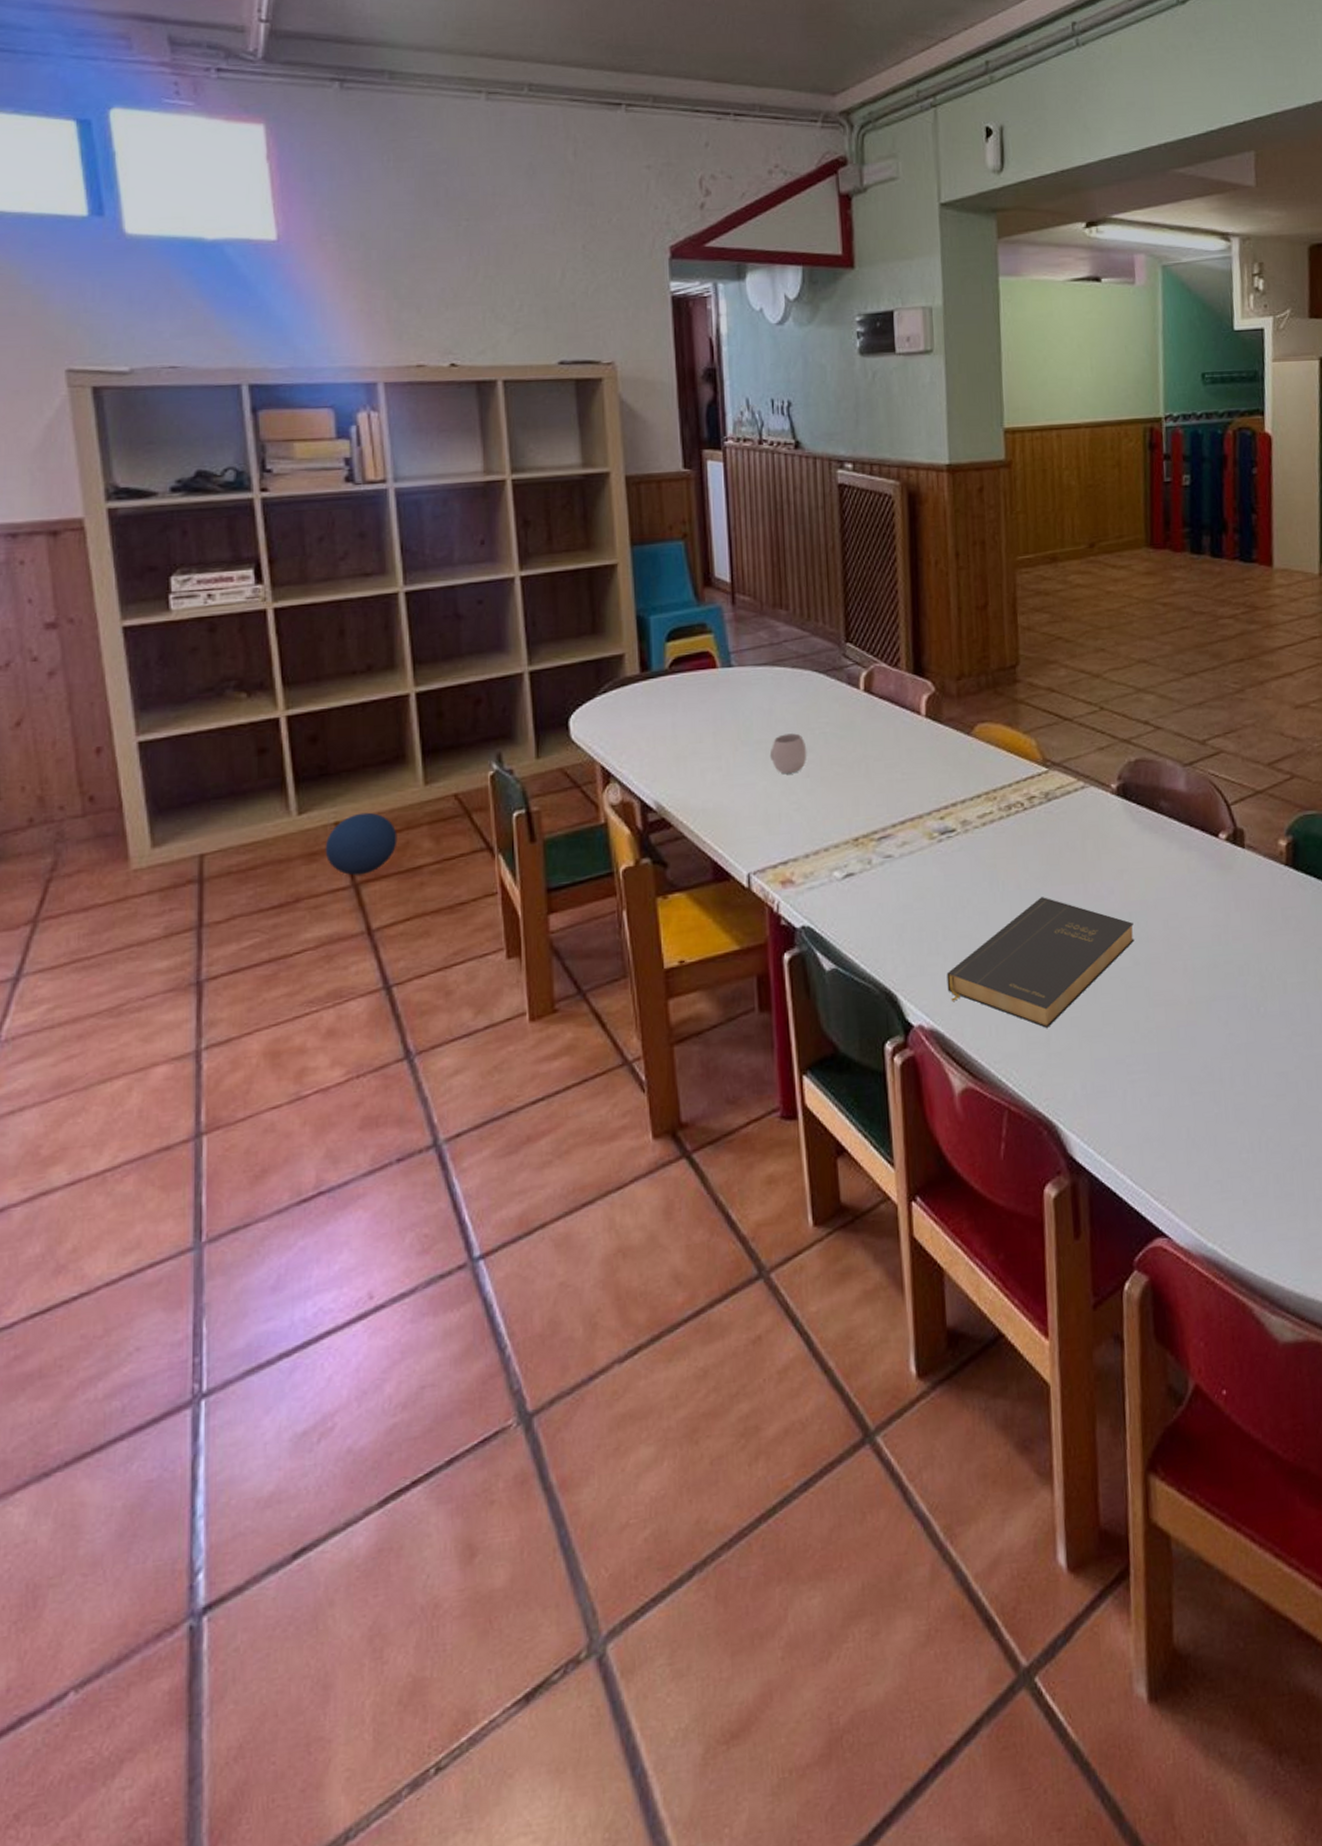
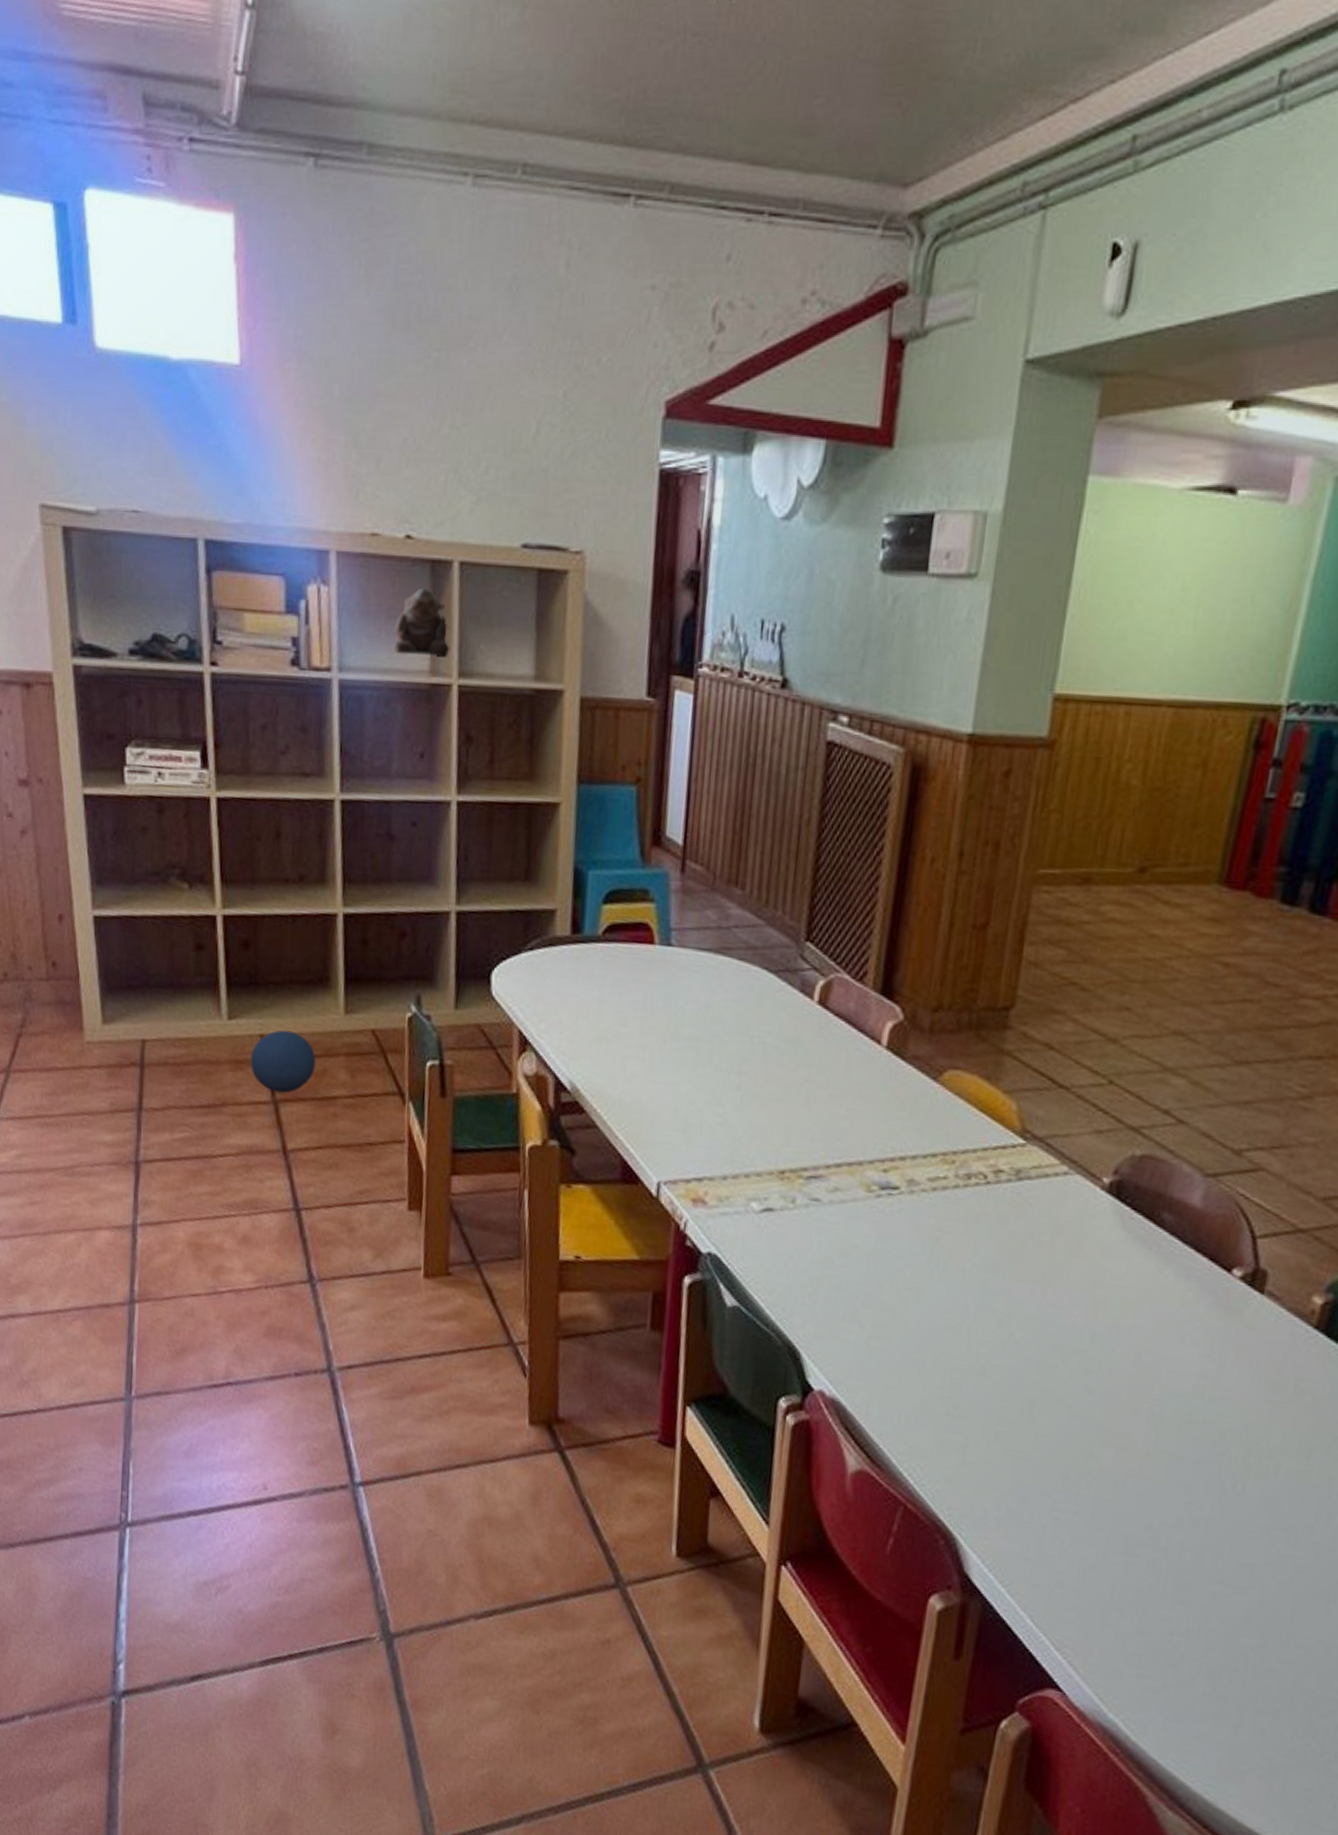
stuffed animal: none [446,404,501,461] -> present [393,587,450,657]
cup: present [769,733,807,775] -> none [699,1035,742,1083]
book: present [946,897,1135,1028] -> none [858,1288,1096,1434]

